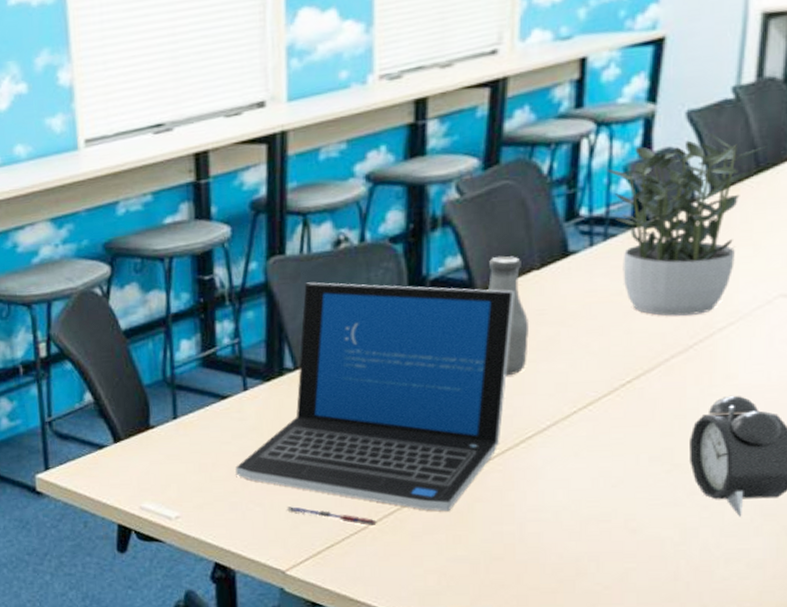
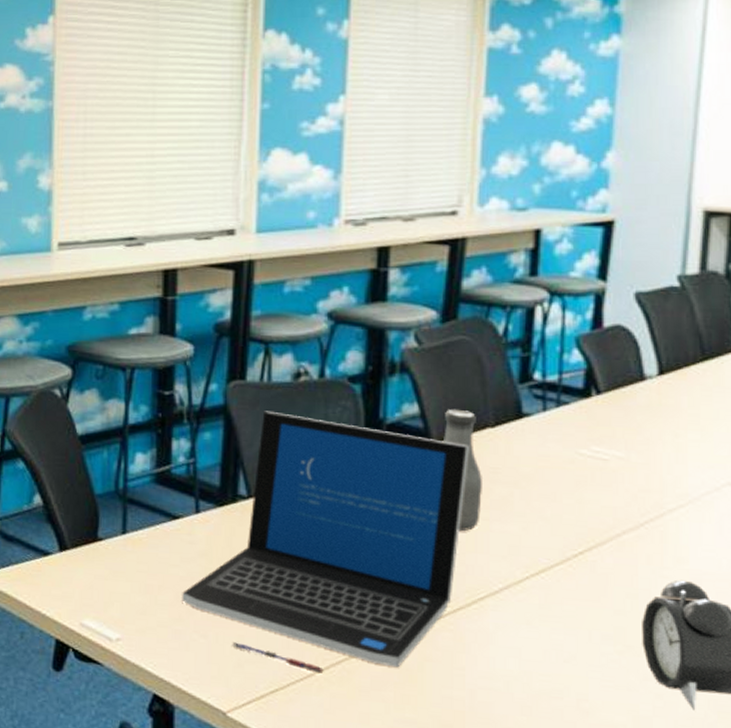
potted plant: present [608,133,768,316] -> none [560,317,712,493]

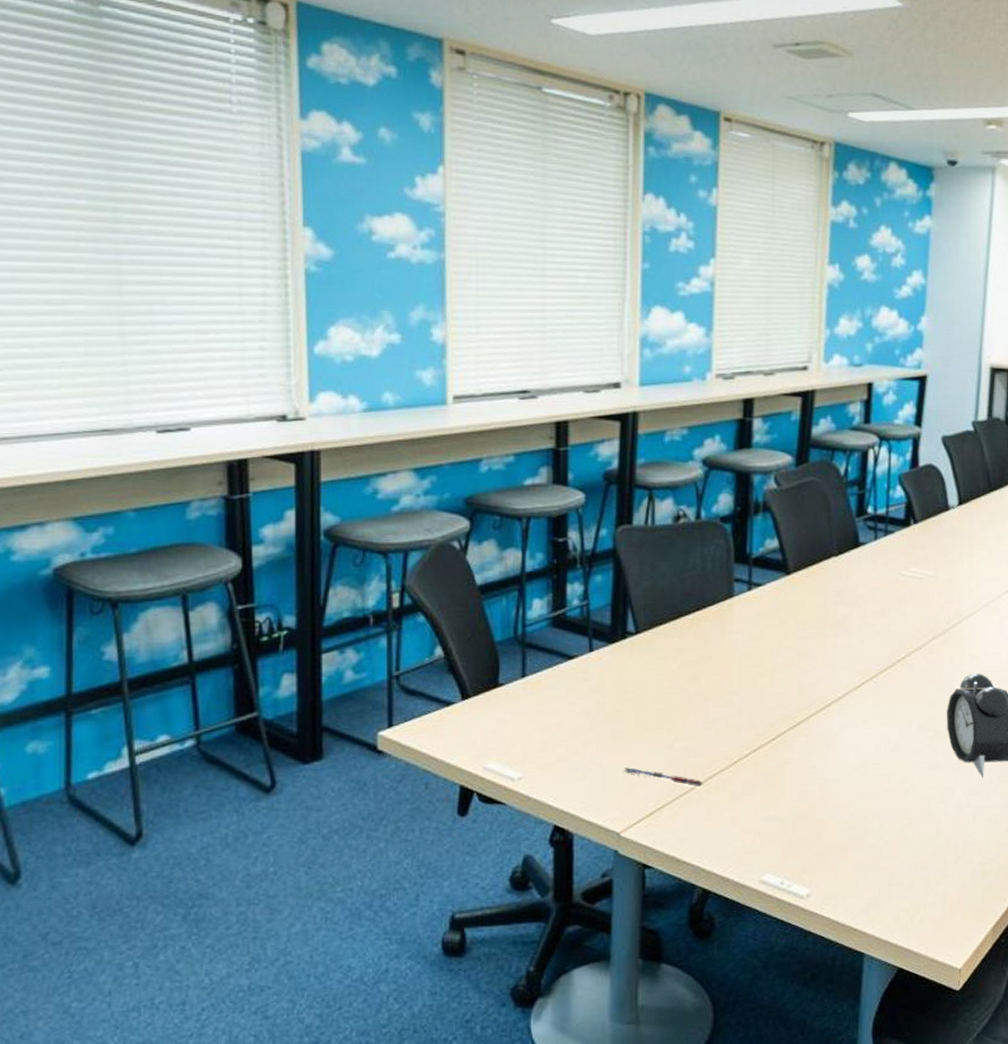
laptop: present [182,411,469,668] -> none [578,552,818,773]
bottle: present [443,409,482,532] -> none [798,541,829,649]

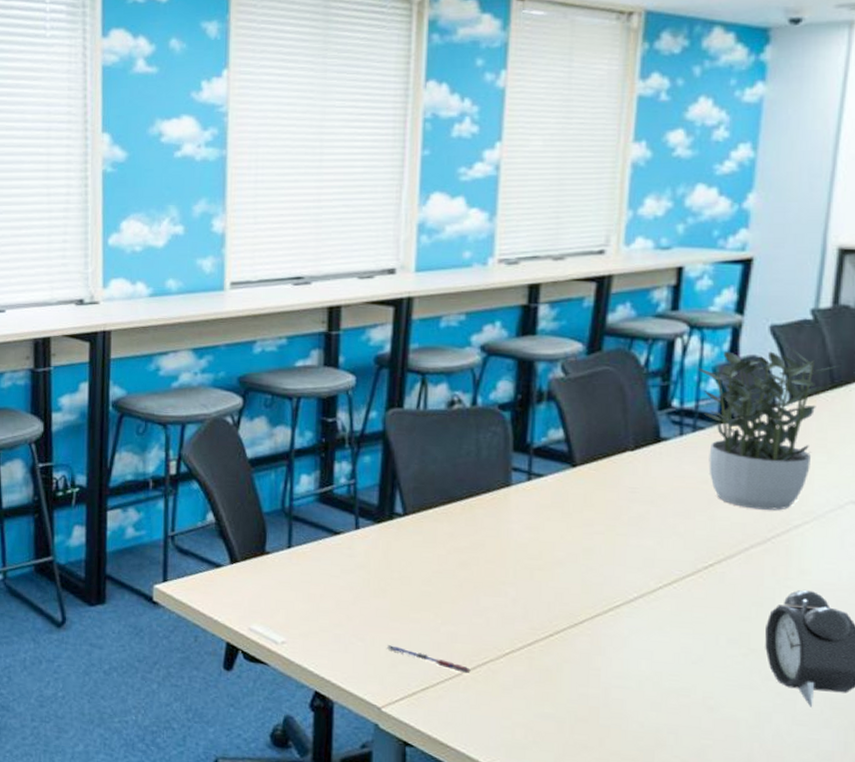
potted plant: none [887,456,996,604] -> present [698,348,842,510]

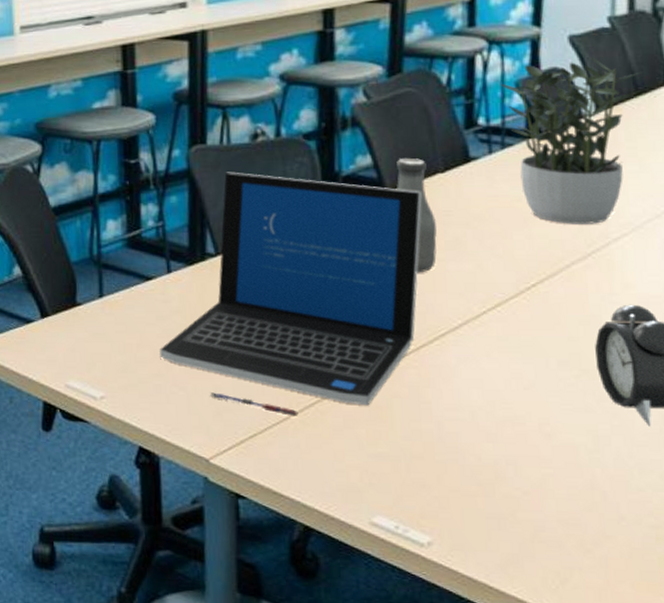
laptop: none [342,436,609,668] -> present [160,172,422,406]
bottle: none [586,434,621,546] -> present [397,157,437,273]

